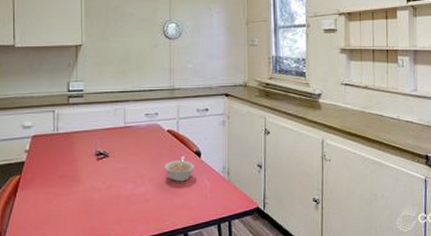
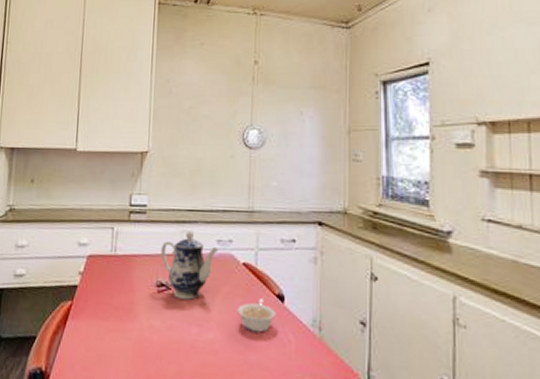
teapot: none [98,108,147,163] -> present [161,230,219,300]

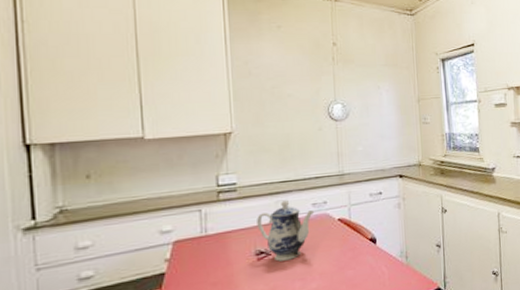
legume: present [237,299,276,333] -> none [336,245,371,273]

